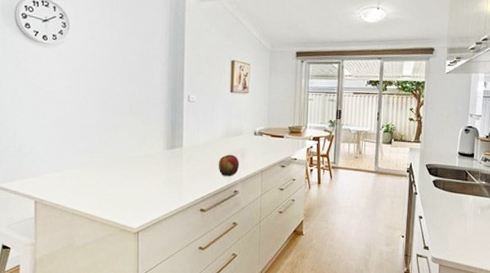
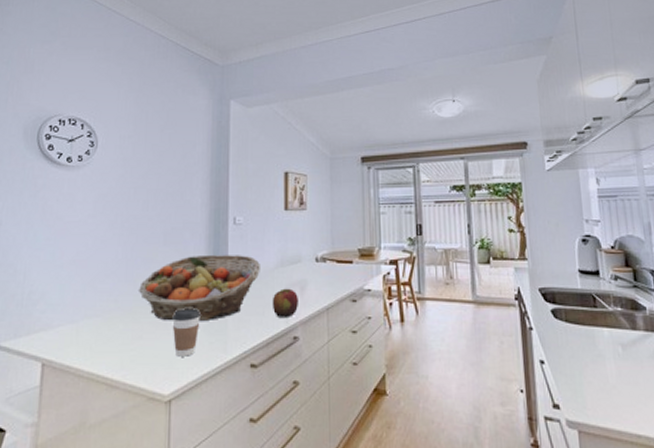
fruit basket: none [109,125,209,175] -> present [138,255,260,321]
coffee cup: none [138,165,161,201] -> present [172,308,201,357]

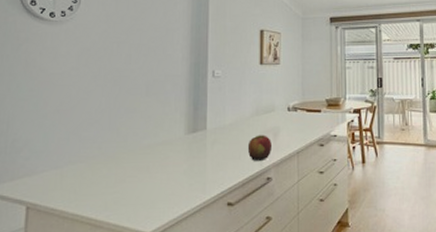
fruit basket: present [138,255,260,321] -> none [121,105,237,166]
coffee cup: present [172,308,201,357] -> none [154,154,181,198]

